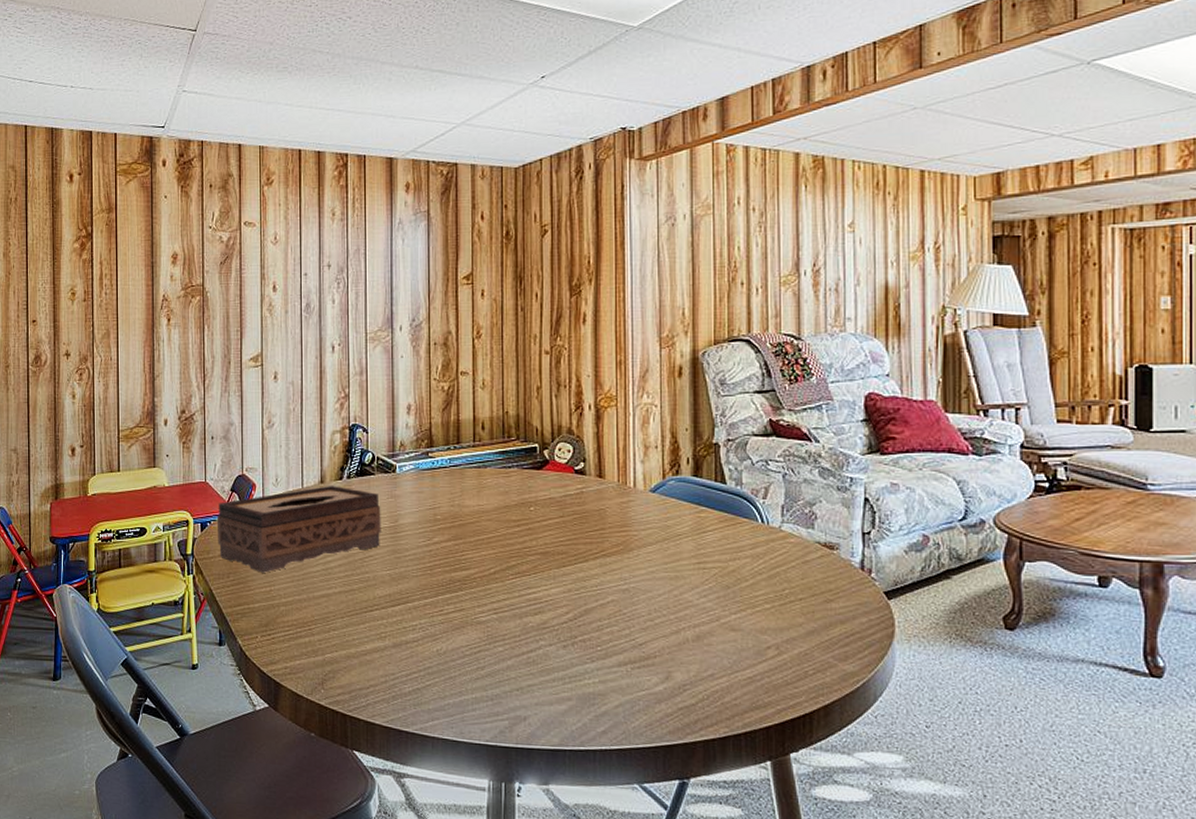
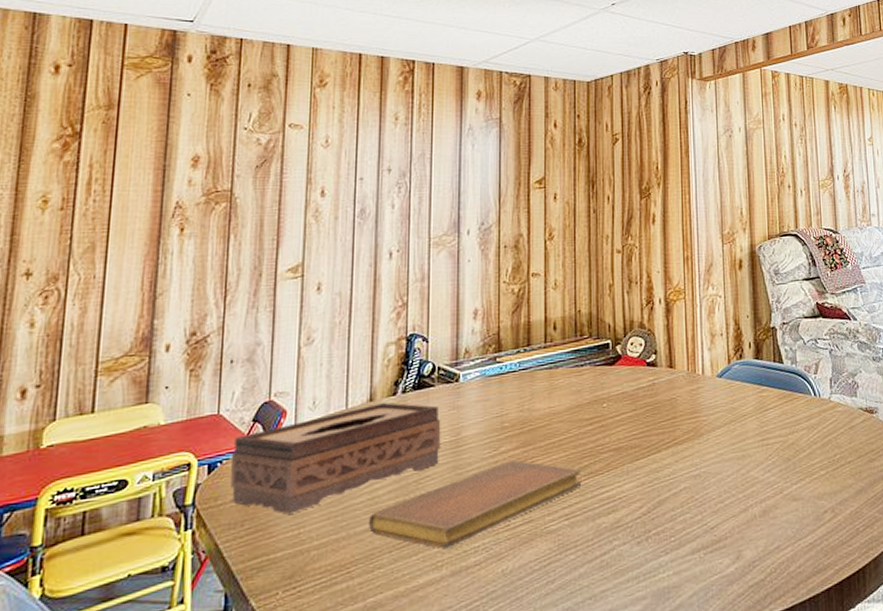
notebook: none [323,551,510,623] -> present [368,460,582,550]

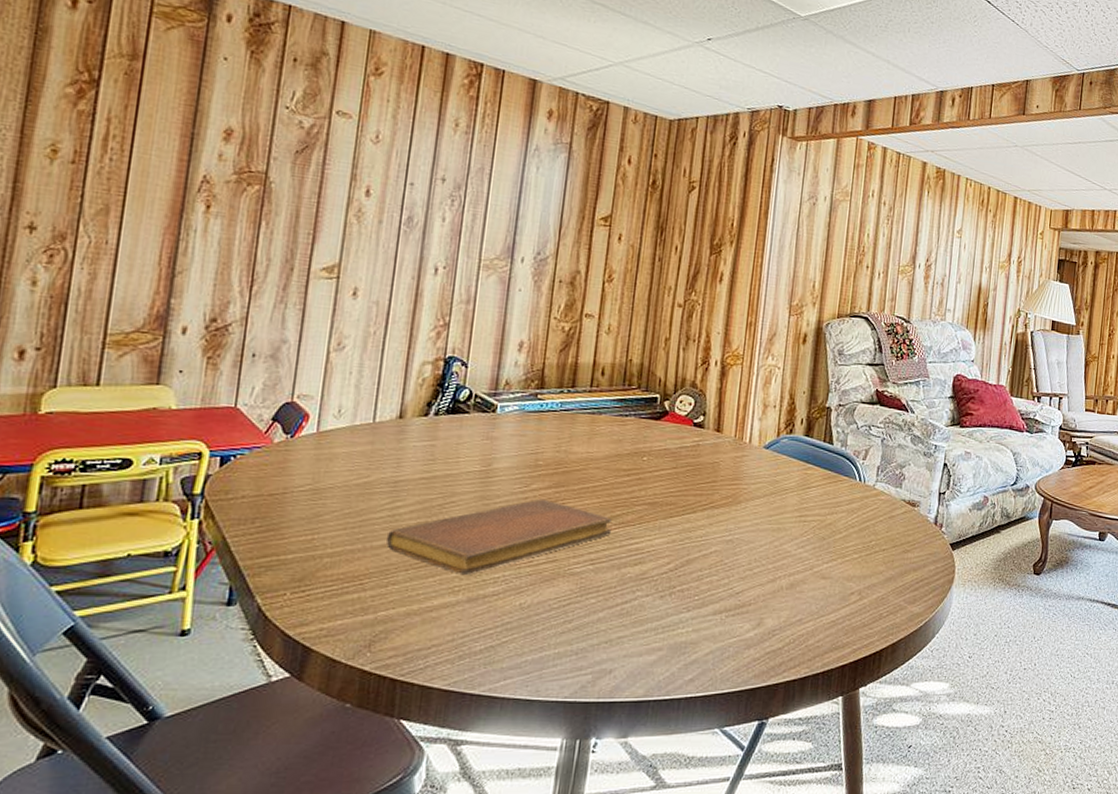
tissue box: present [230,402,441,514] -> none [243,422,473,519]

